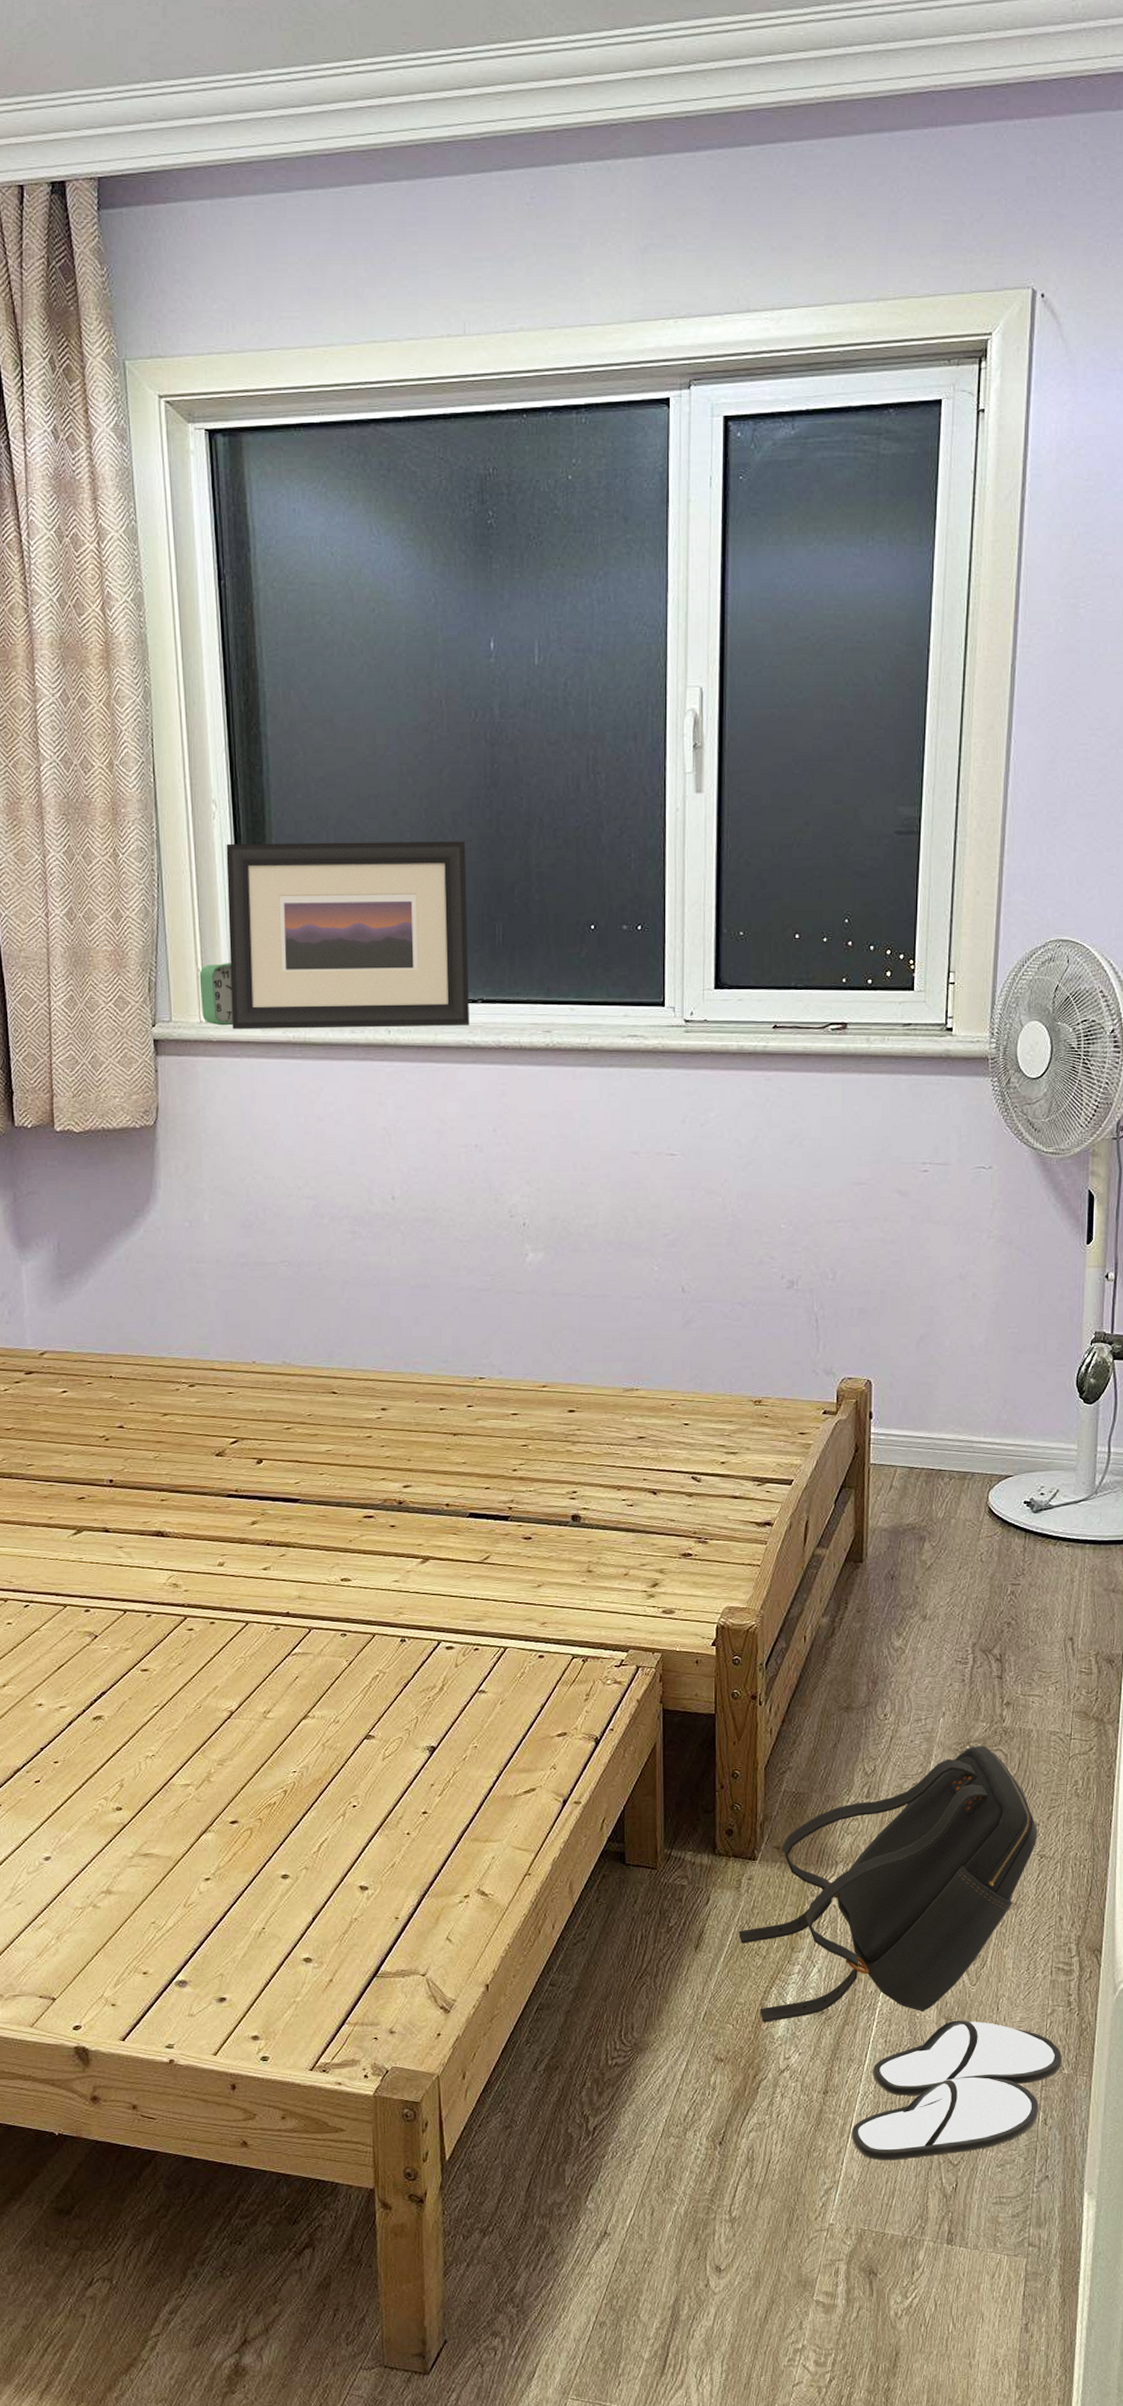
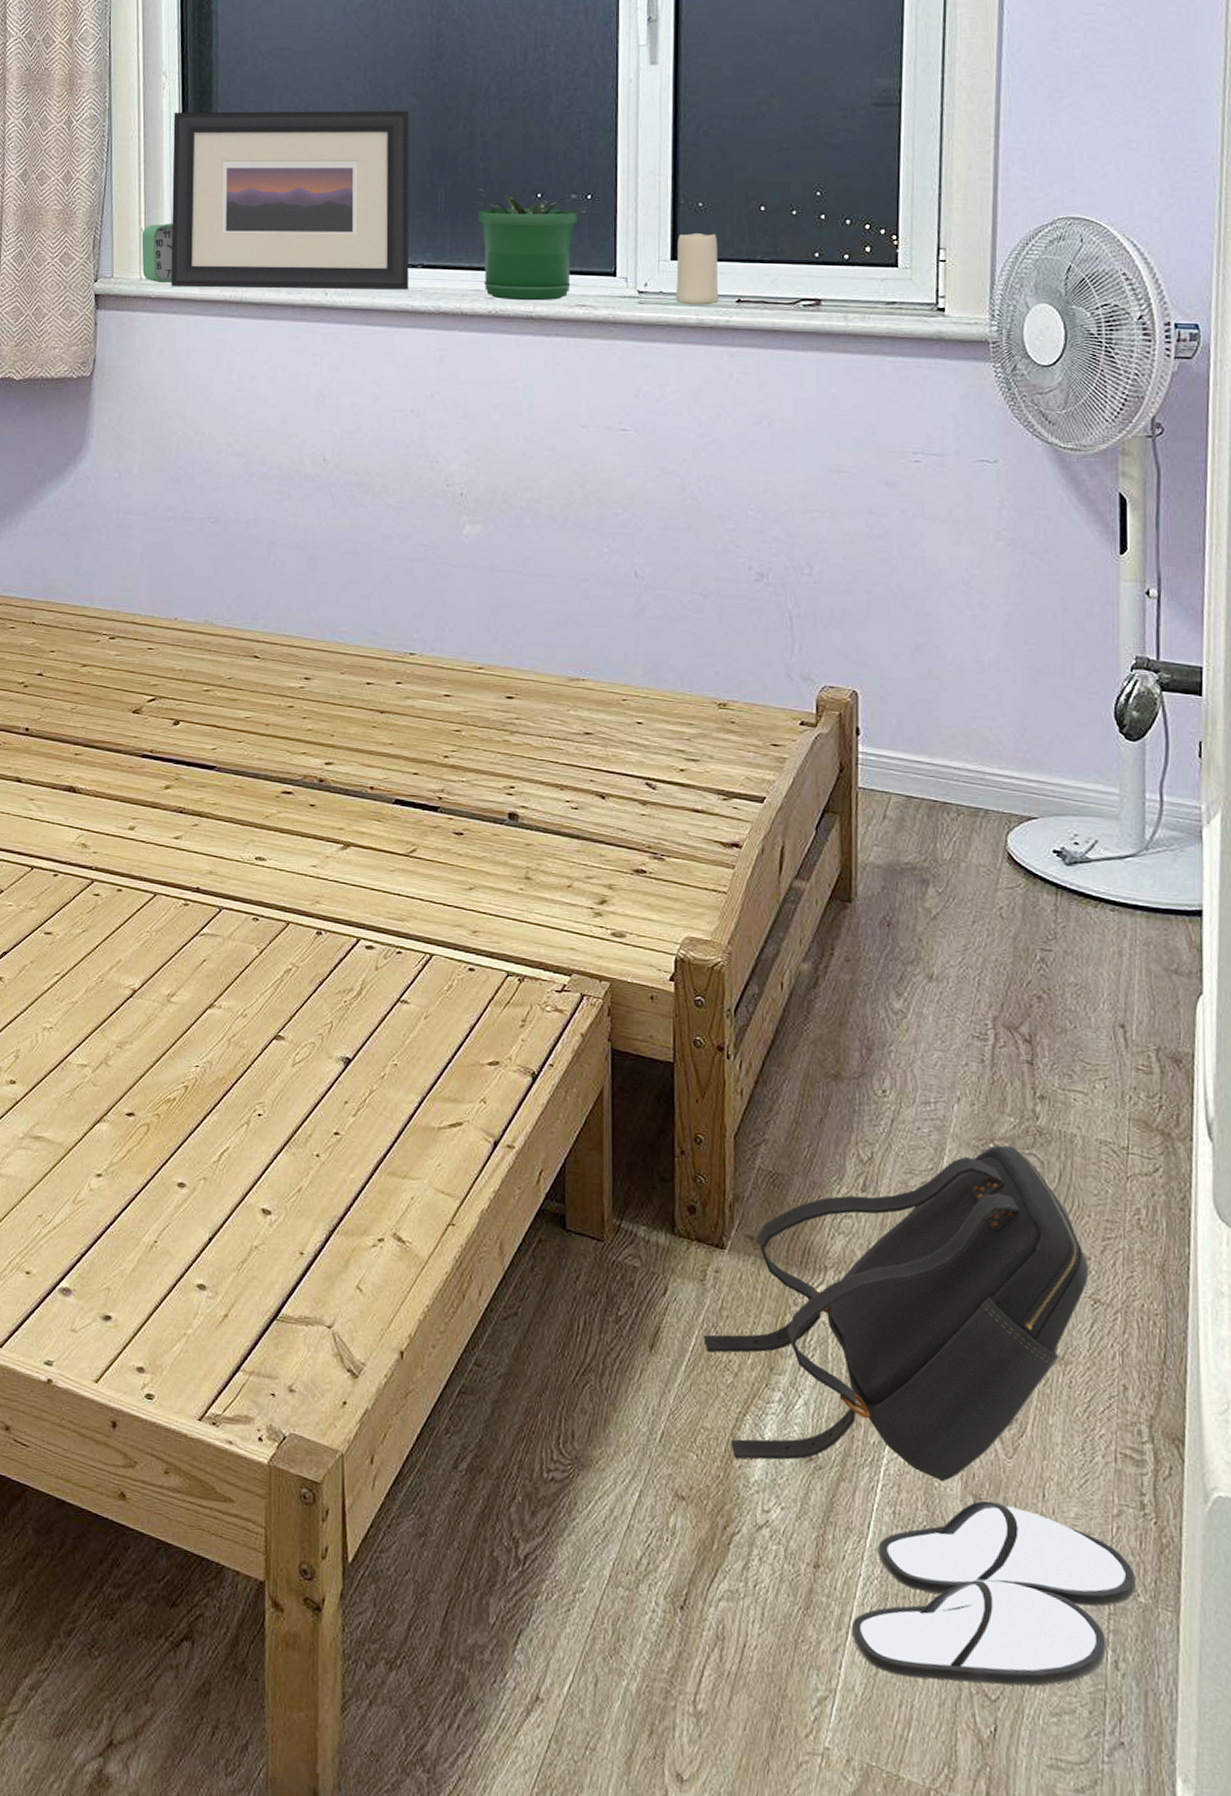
planter: none [527,921,650,1033] -> present [470,189,601,301]
candle: none [718,962,757,1032] -> present [675,233,719,305]

